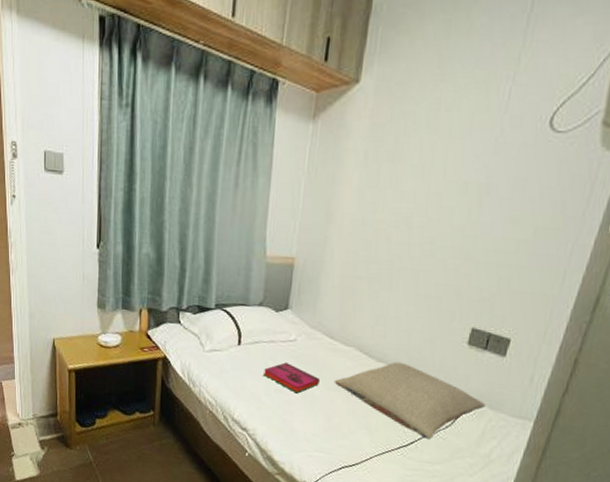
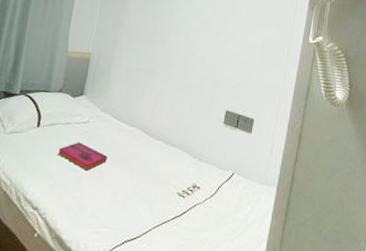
pillow: present [334,361,485,439] -> none [119,139,240,208]

